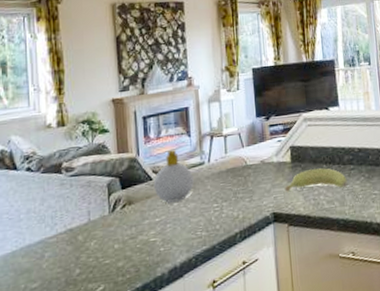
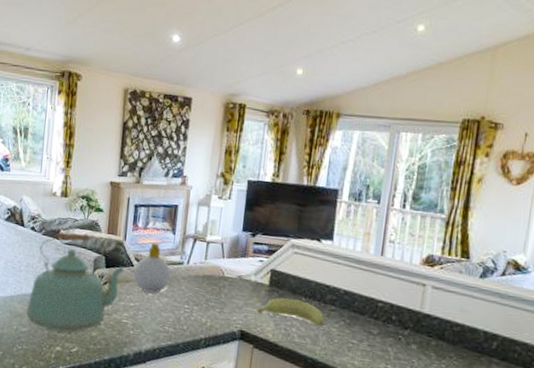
kettle: none [35,159,144,278] -> present [26,232,125,332]

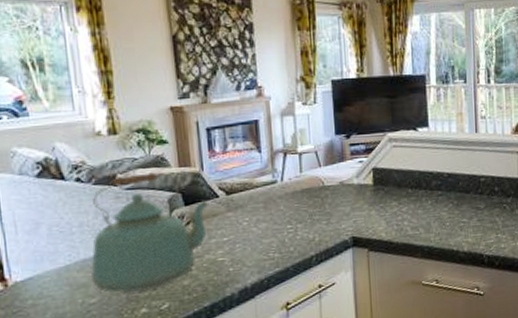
soap bottle: present [133,242,171,293] -> none [220,165,265,222]
banana: present [257,298,325,328] -> none [365,192,435,216]

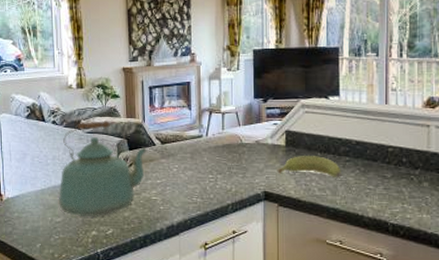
banana: none [365,192,435,216] -> present [277,155,341,179]

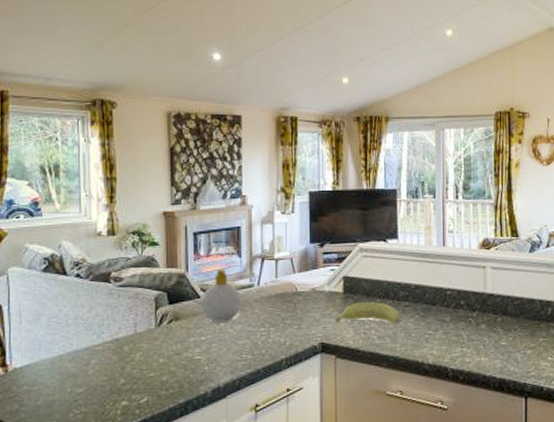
kettle: present [59,121,148,217] -> none [81,272,191,385]
soap bottle: none [156,119,192,168] -> present [201,268,242,322]

